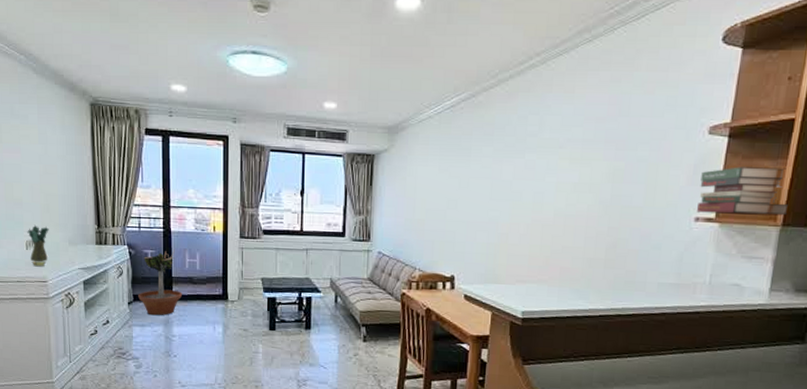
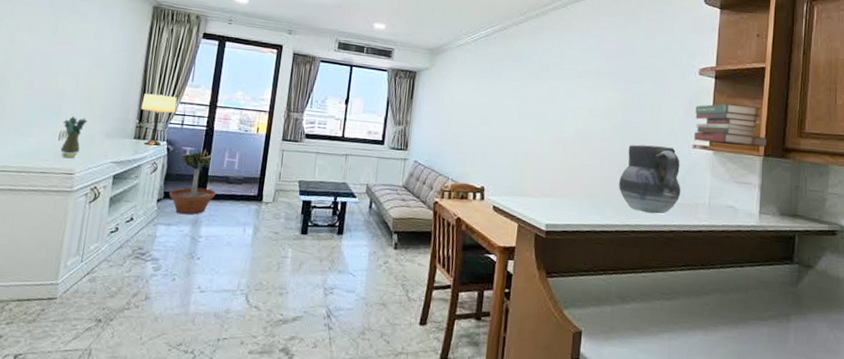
table lamp: none [97,197,130,251] -> present [141,93,177,147]
ceramic jug: none [605,220,678,296] -> present [619,144,681,214]

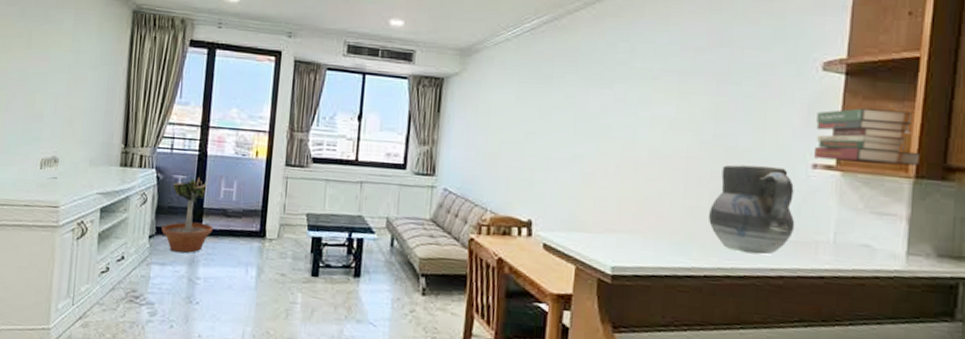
vase: present [60,115,87,159] -> none [43,141,69,190]
table lamp: present [141,93,177,147] -> none [126,113,165,175]

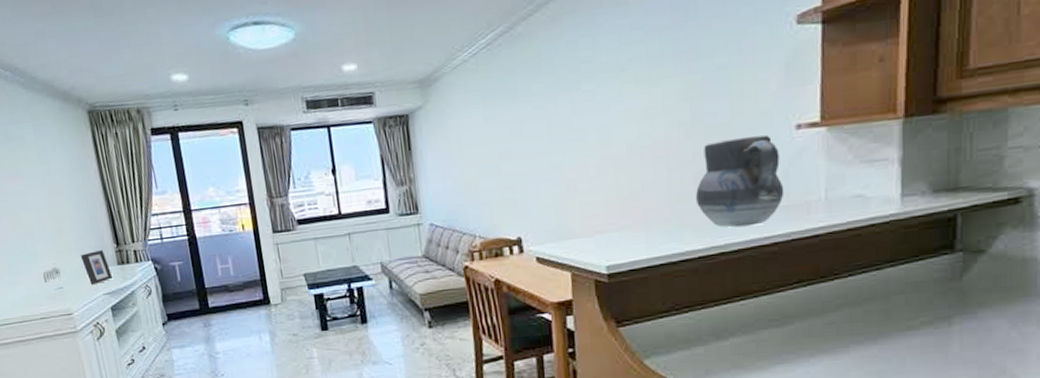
picture frame: none [84,147,112,182] -> present [80,250,113,286]
potted tree: present [161,175,214,253] -> none [171,257,220,334]
books: present [813,108,921,166] -> none [795,48,909,118]

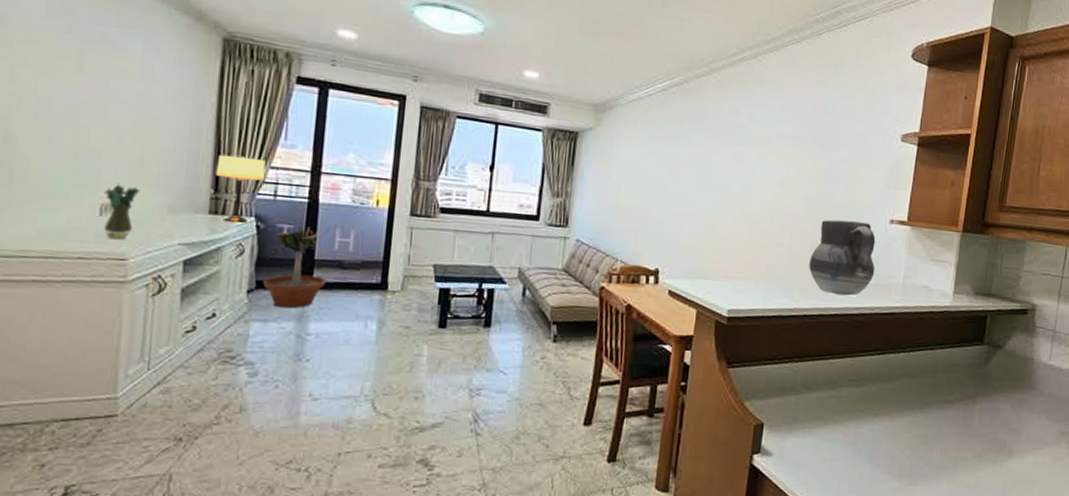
vase: none [43,253,70,300] -> present [104,183,140,240]
picture frame: present [80,250,113,286] -> none [160,192,198,232]
table lamp: none [112,210,150,270] -> present [216,154,266,224]
potted tree: none [171,257,220,334] -> present [263,225,327,308]

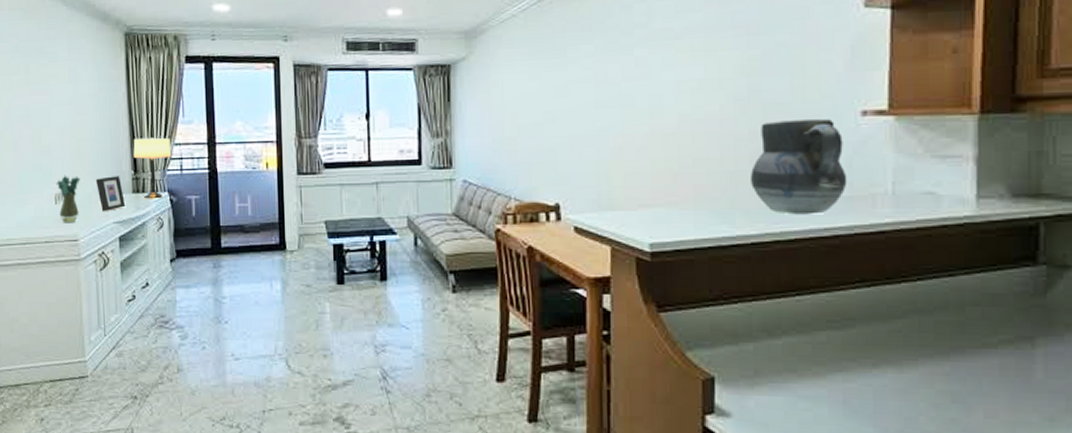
picture frame: none [160,192,198,232] -> present [95,176,126,212]
potted tree: present [263,225,327,308] -> none [181,193,233,274]

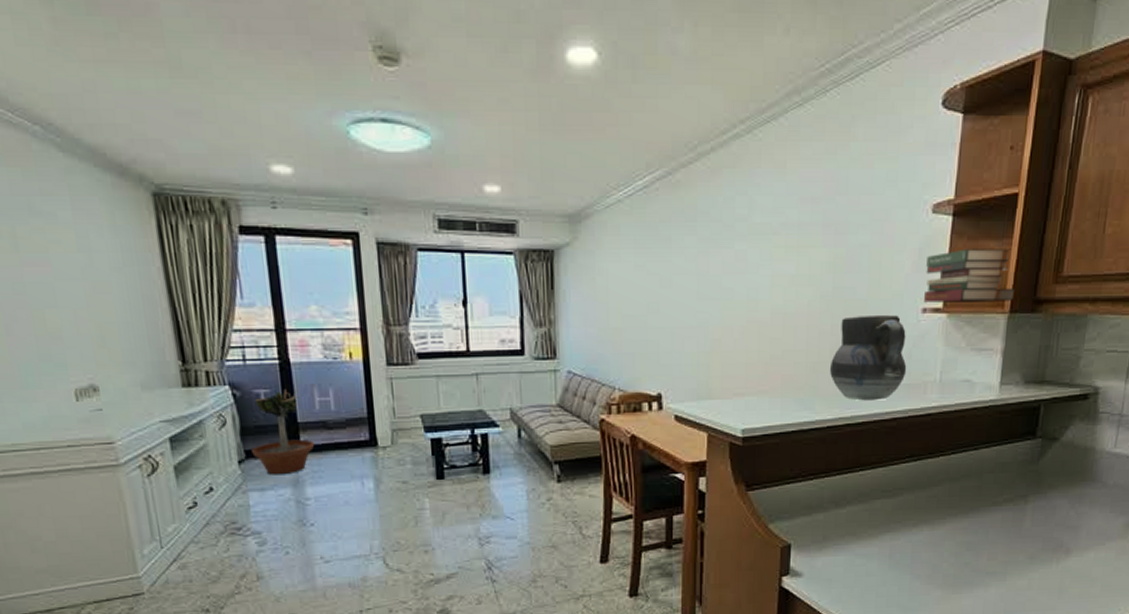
vase: present [56,174,80,224] -> none [75,365,112,424]
picture frame: present [95,176,126,212] -> none [130,367,175,410]
table lamp: present [133,137,171,199] -> none [177,322,229,394]
potted tree: none [181,193,233,274] -> present [251,386,315,475]
books: none [861,40,986,104] -> present [923,248,1016,303]

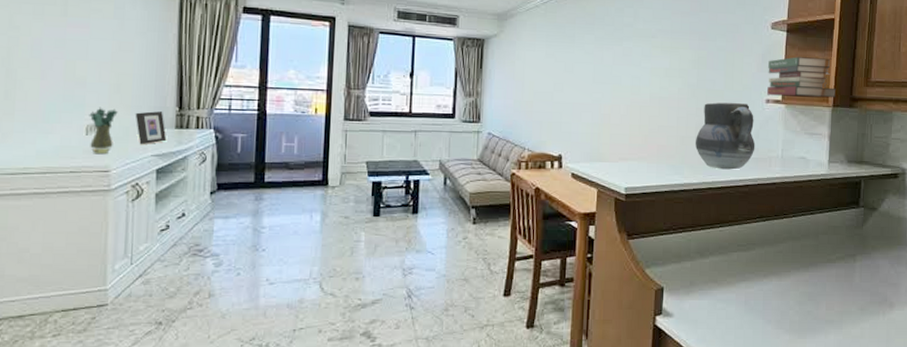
vase: none [75,365,112,424] -> present [89,107,118,155]
picture frame: none [130,367,175,410] -> present [135,111,167,145]
potted tree: present [251,386,315,475] -> none [223,132,277,206]

